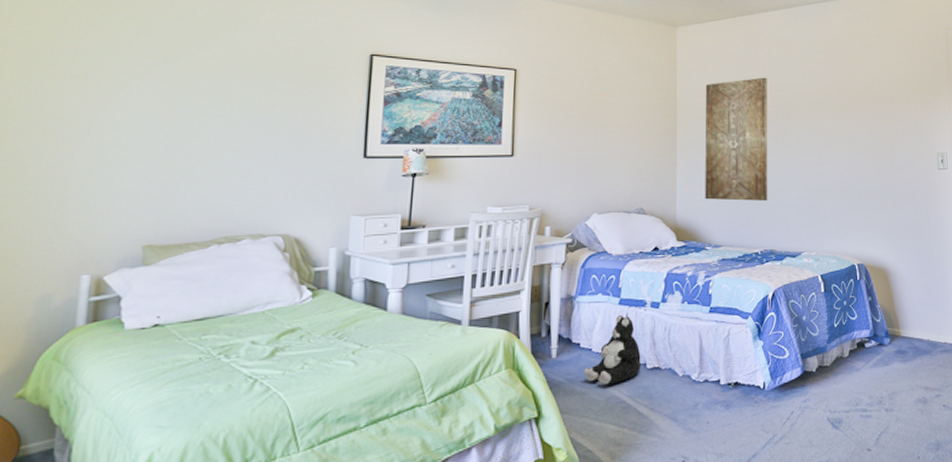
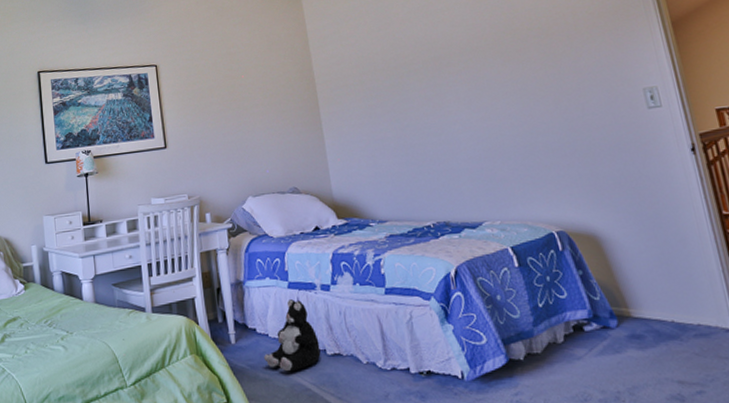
wall art: present [705,77,768,201] -> none [341,32,432,173]

